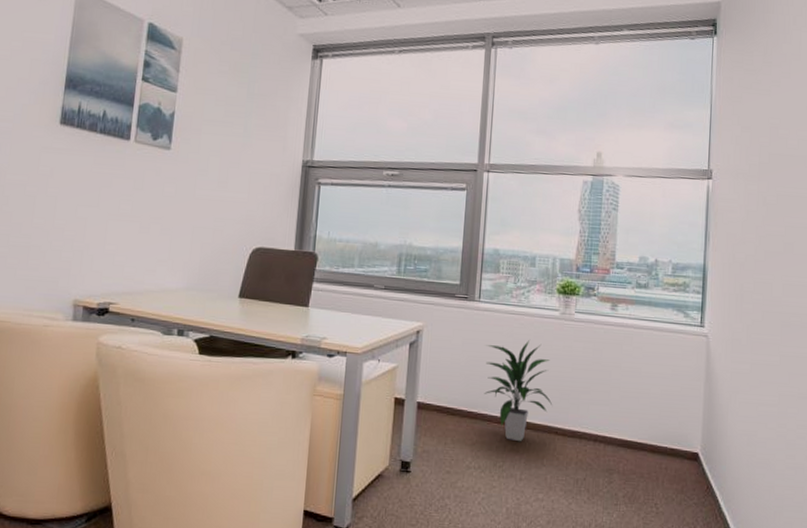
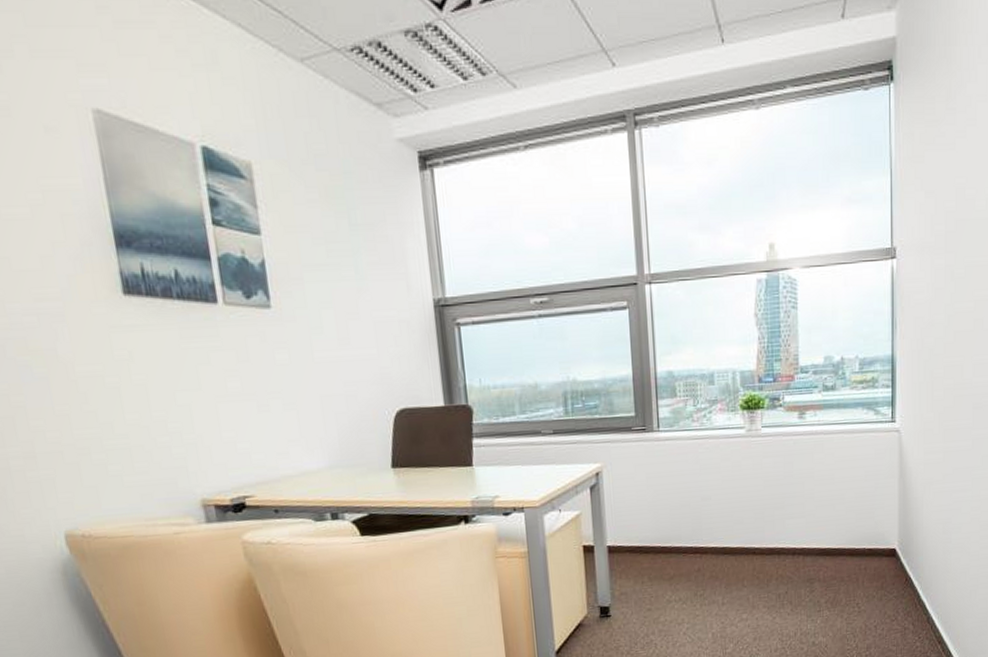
indoor plant: present [484,340,553,442] -> none [672,464,748,568]

